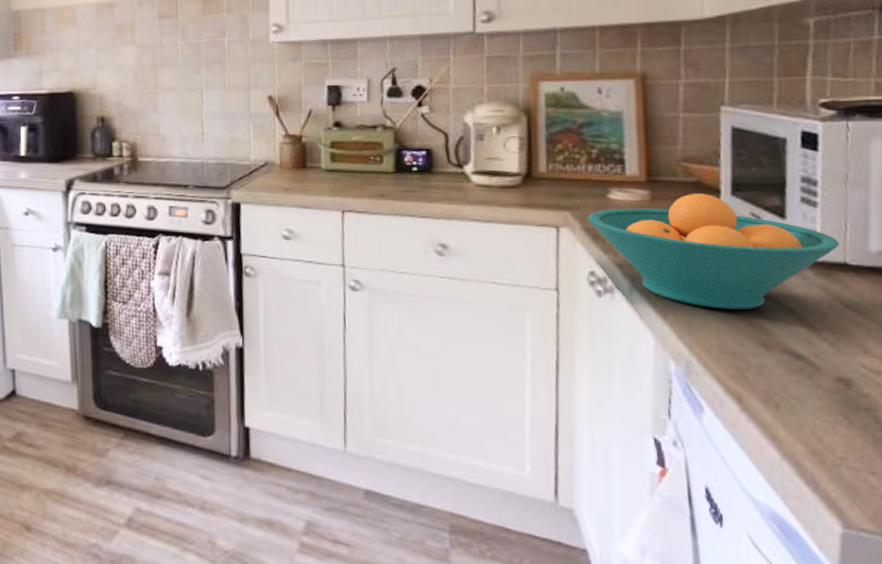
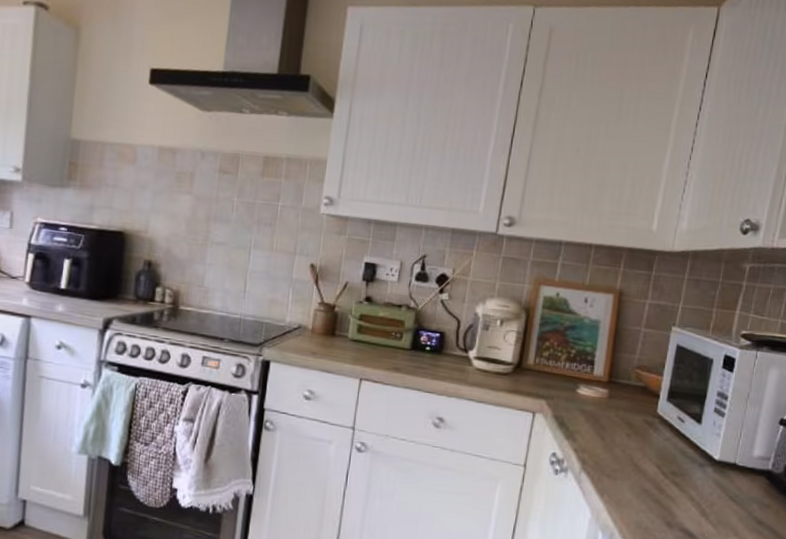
fruit bowl: present [587,193,840,309] -> none [558,396,734,495]

